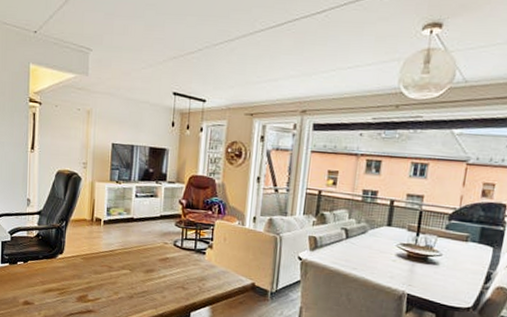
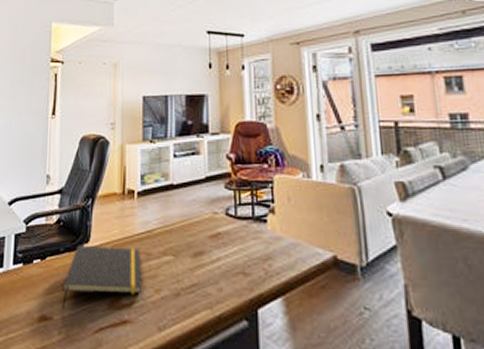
notepad: none [40,254,104,299] -> present [61,244,142,310]

